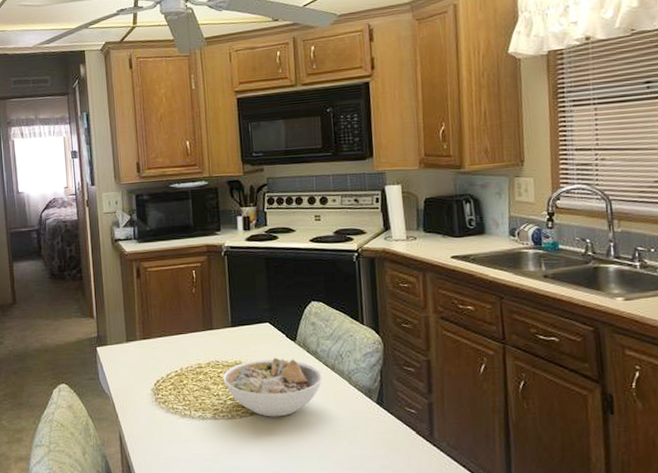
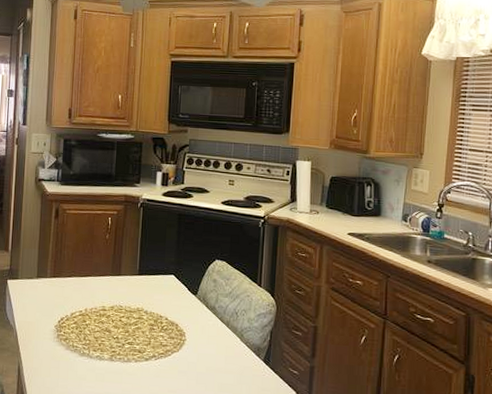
bowl: present [223,357,324,417] -> none [124,308,218,365]

